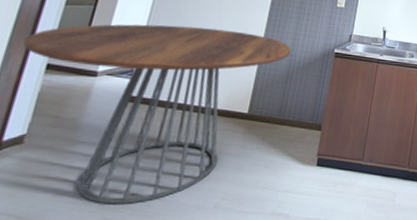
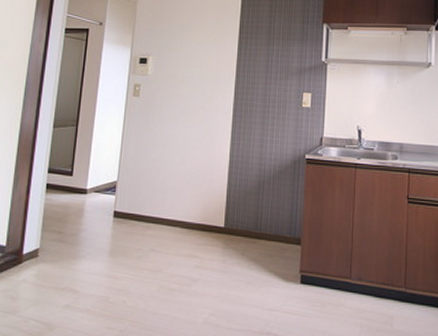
dining table: present [23,24,292,204] -> none [26,140,260,316]

